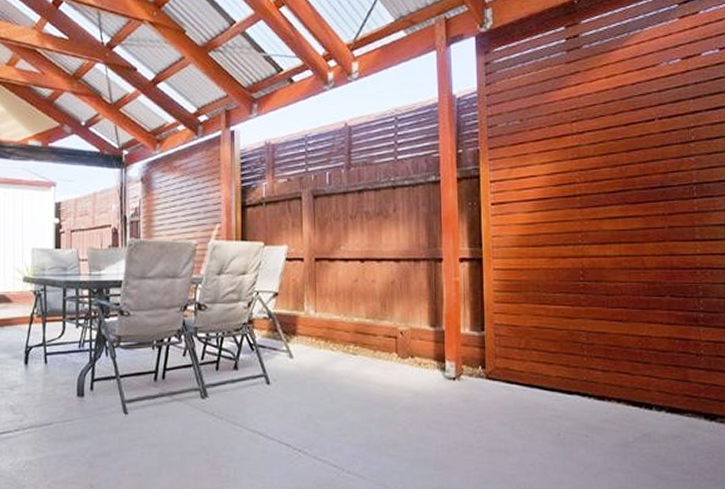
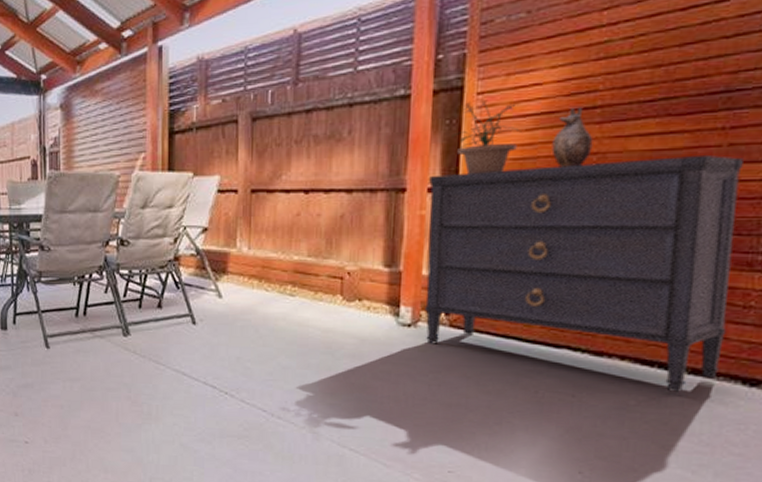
dresser: none [460,234,688,429] -> present [425,154,744,394]
potted plant: none [474,186,526,247] -> present [452,98,522,174]
decorative vase: none [548,195,578,242] -> present [551,107,594,167]

